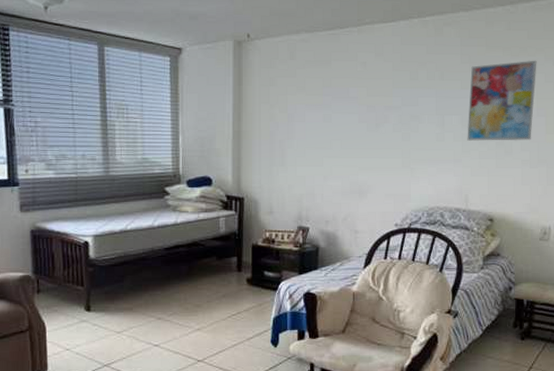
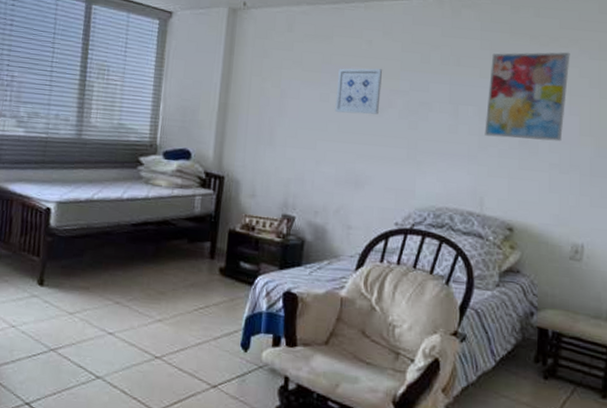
wall art: none [337,88,377,131] -> present [335,68,383,115]

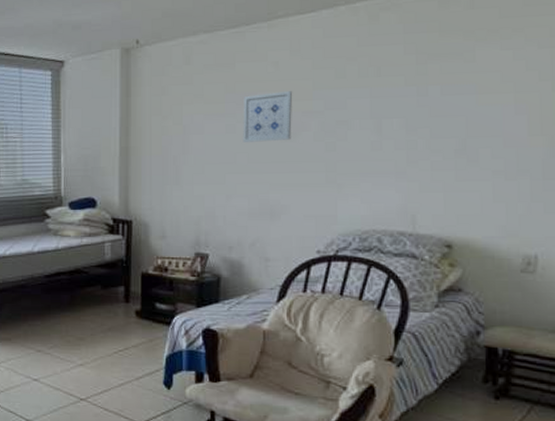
wall art: present [484,52,570,142] -> none [413,43,514,149]

